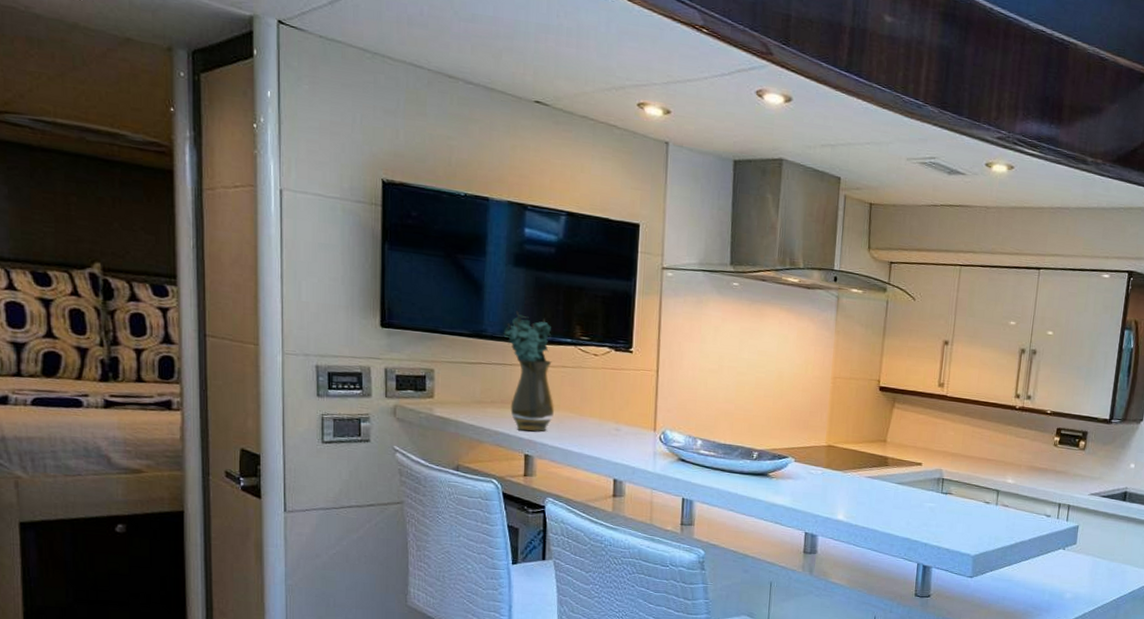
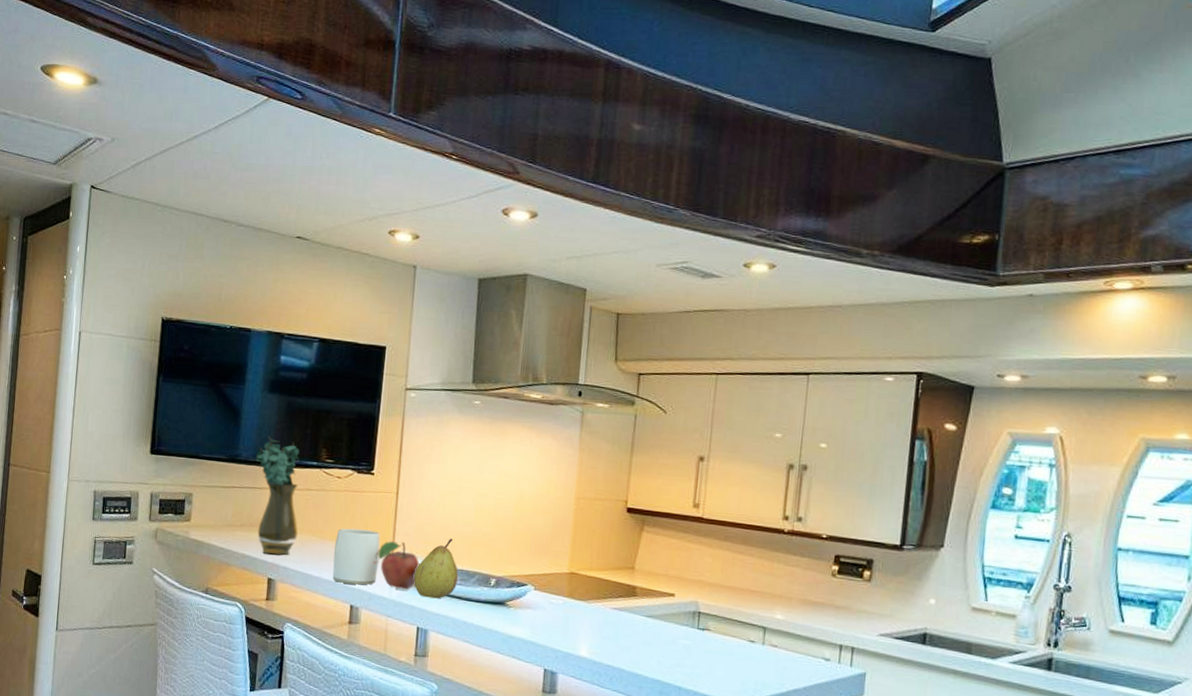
mug: none [593,405,643,460] -> present [332,528,381,585]
fruit: none [641,417,683,464] -> present [378,541,420,590]
fruit: none [677,414,722,472] -> present [414,538,459,599]

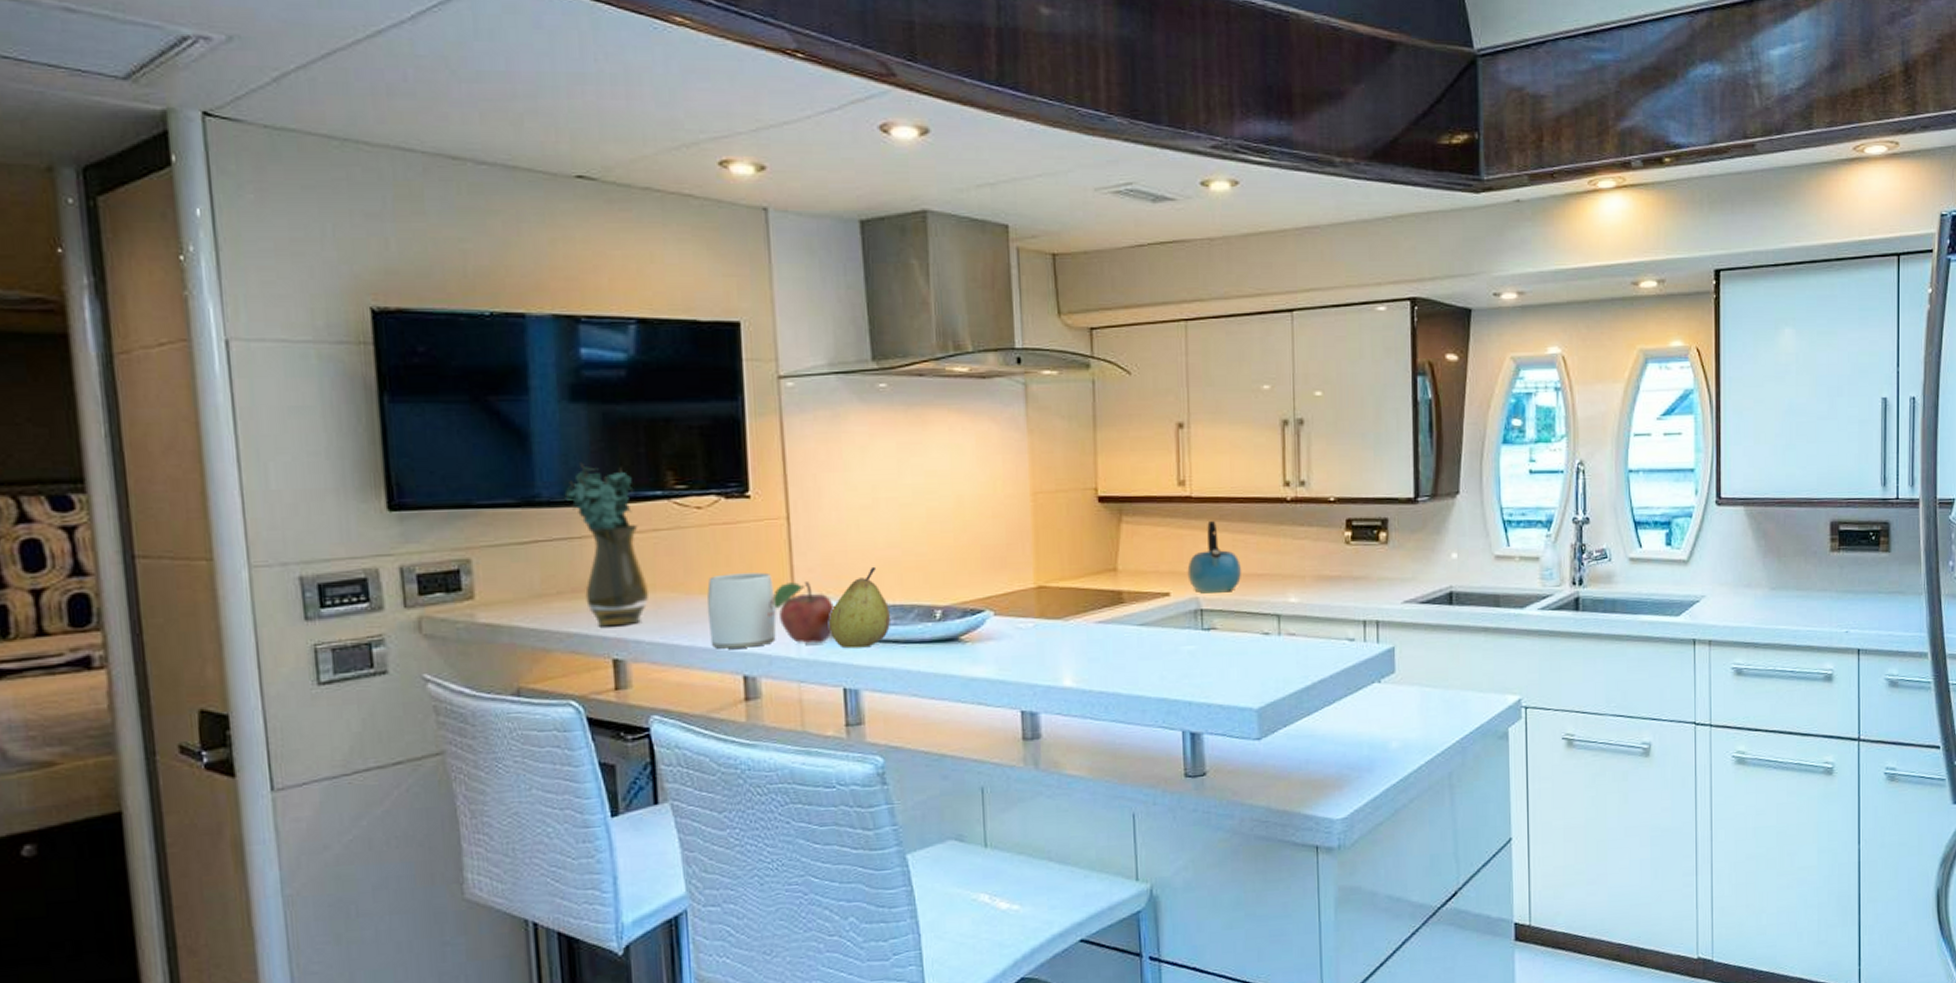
kettle: none [691,540,738,601] -> present [1187,521,1242,594]

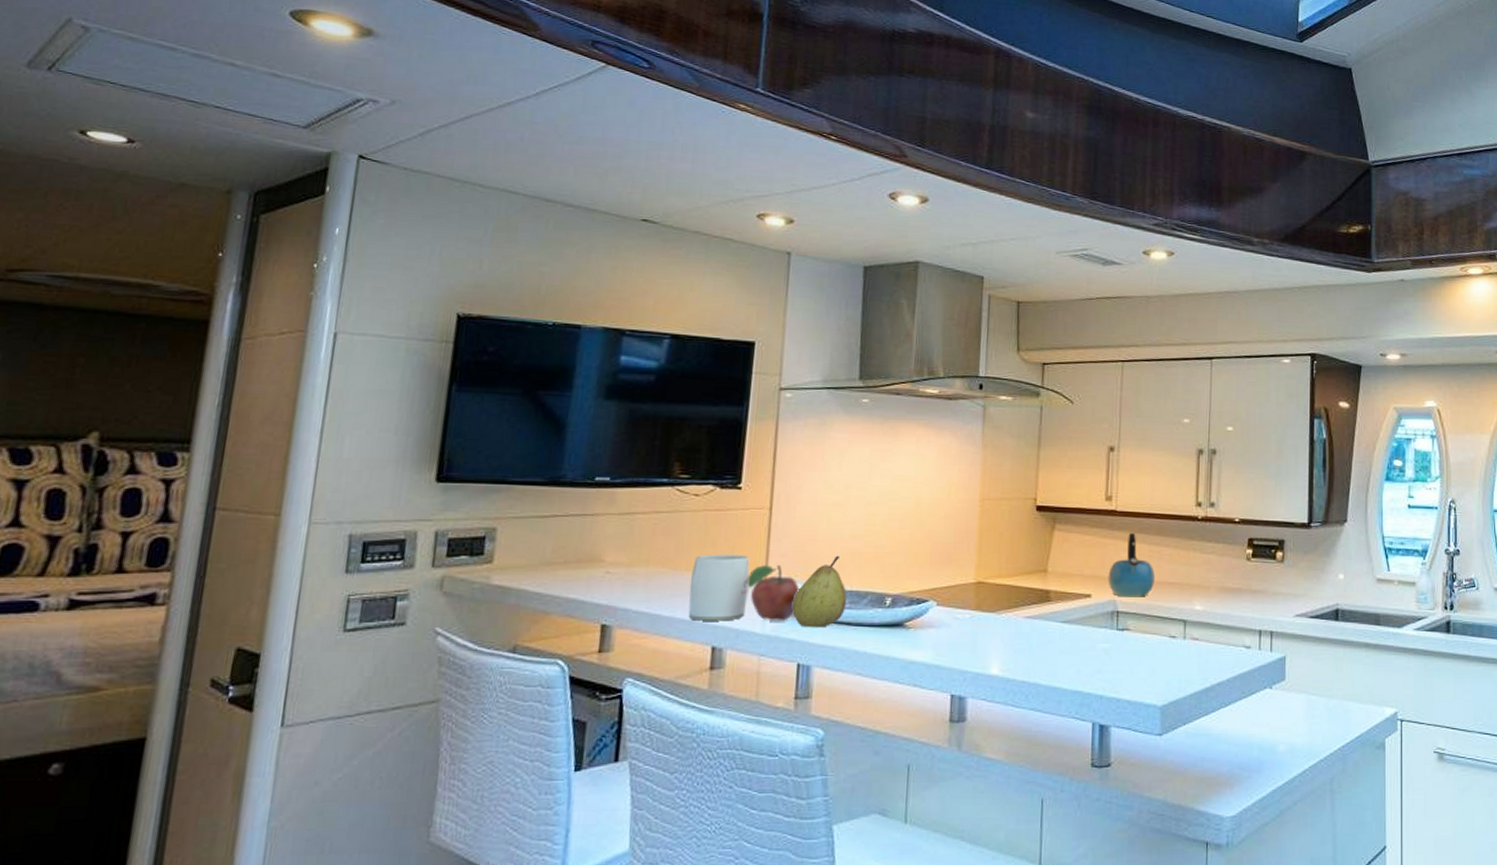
vase: present [566,462,650,627] -> none [587,450,645,595]

